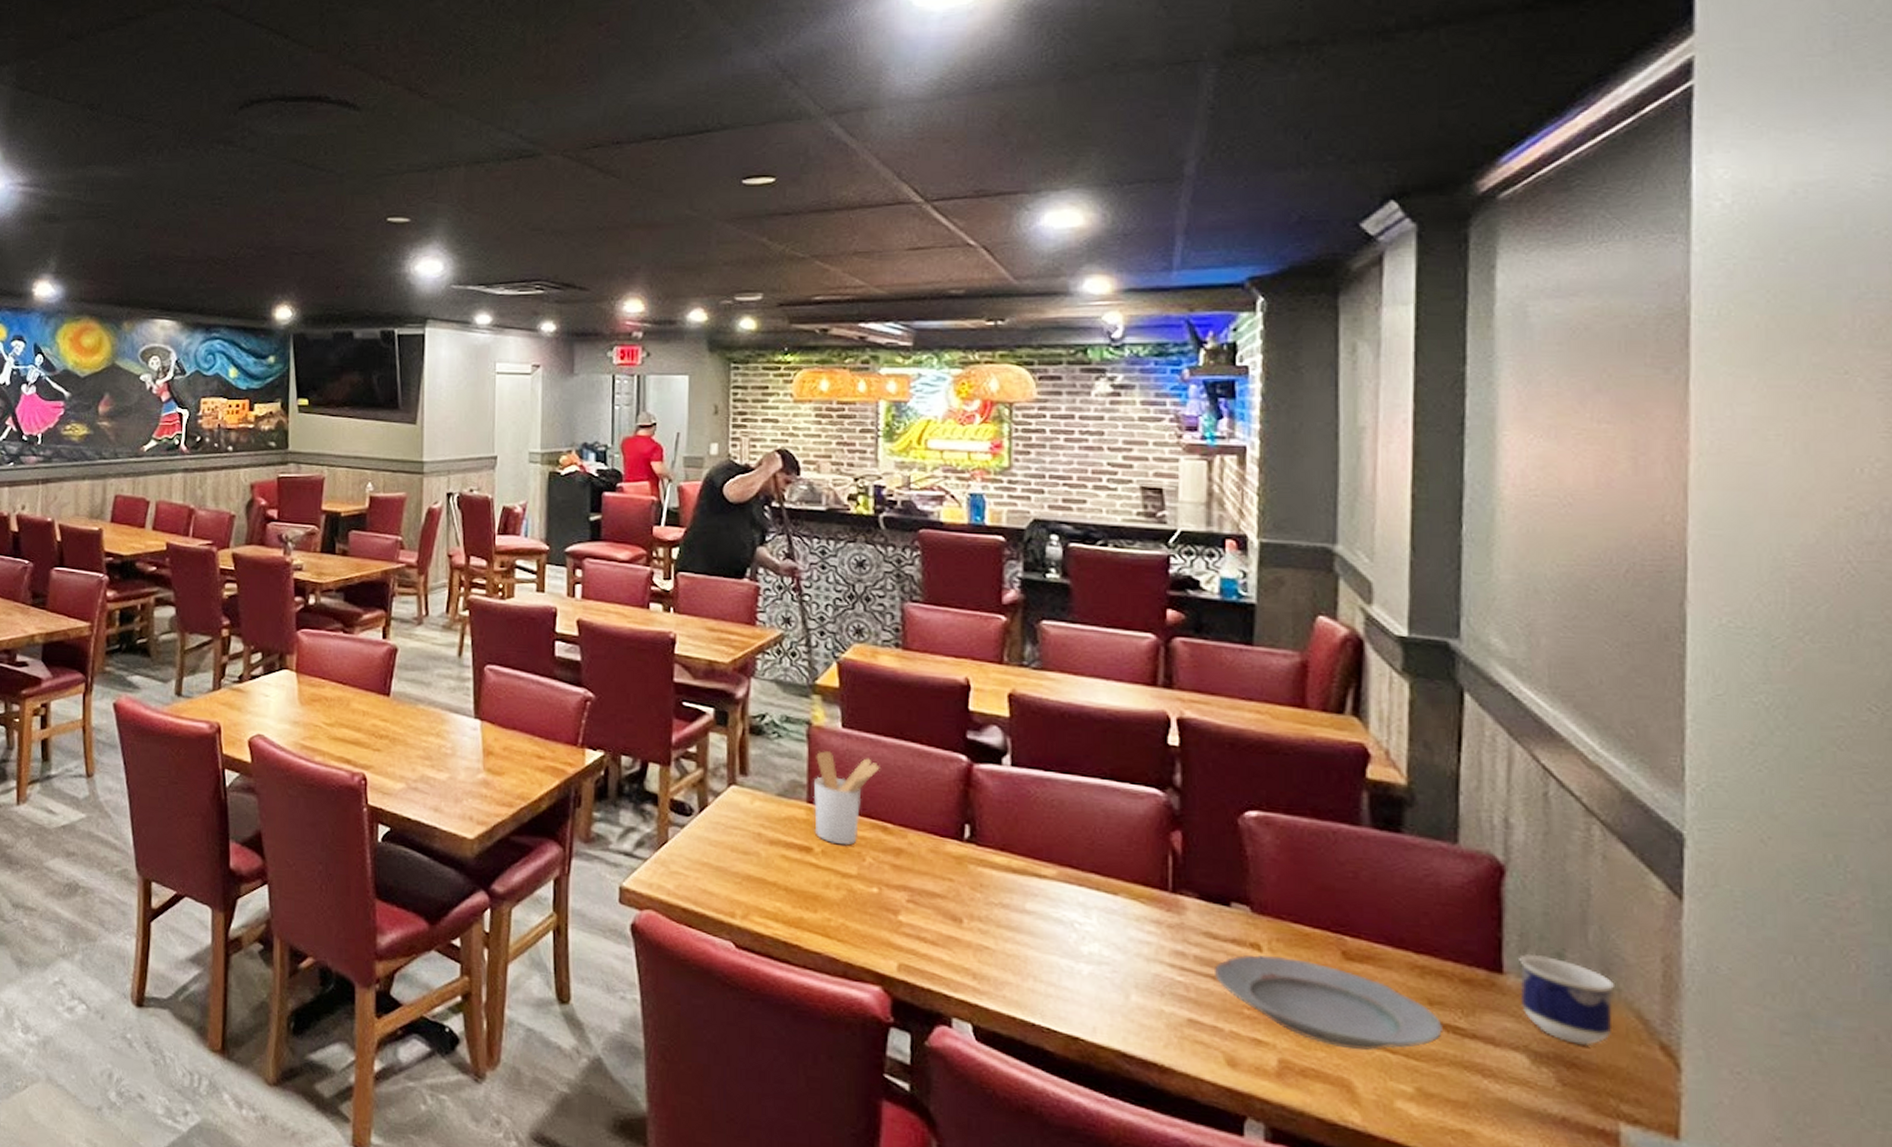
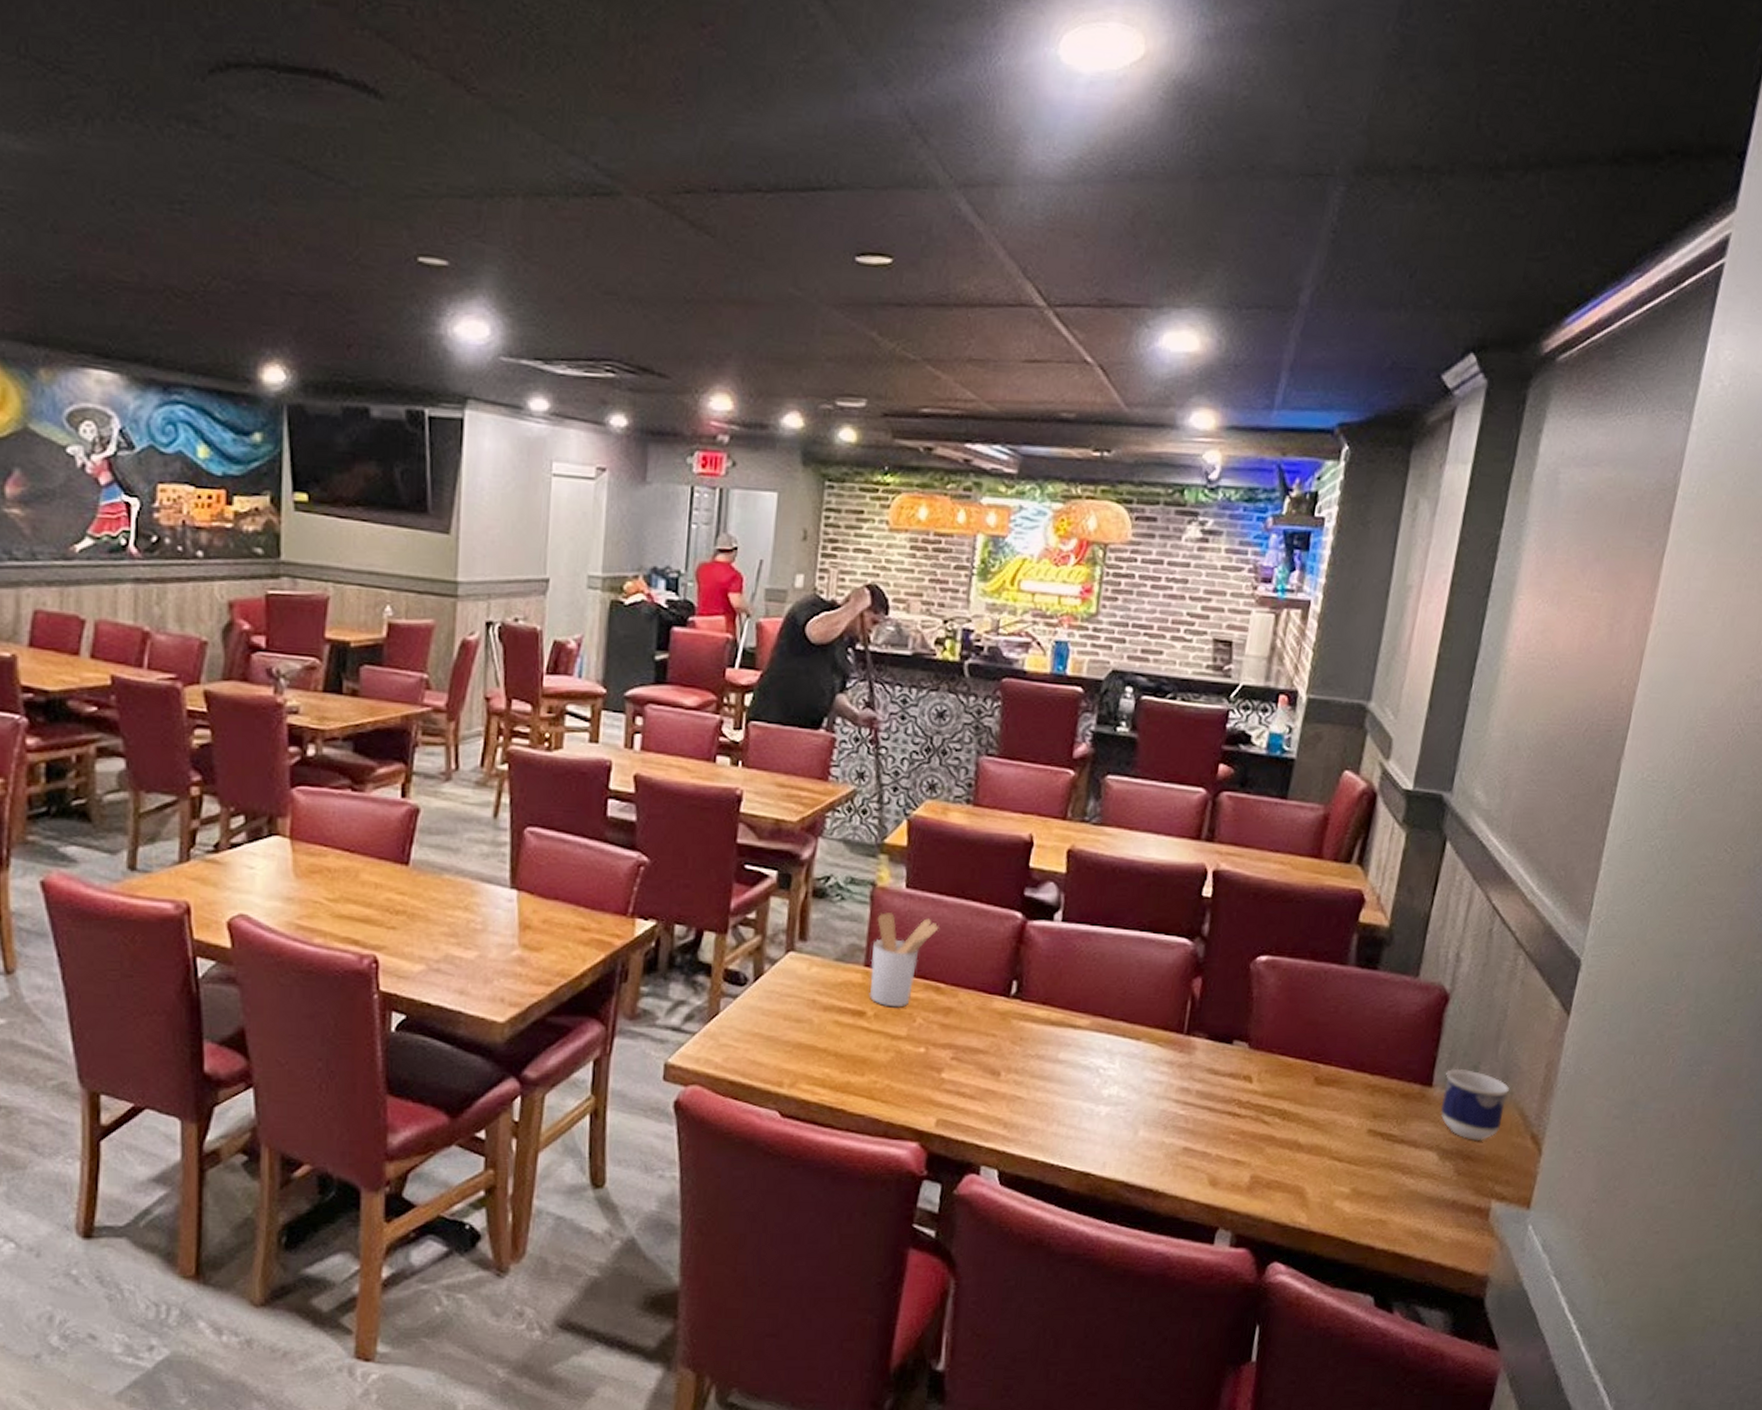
plate: present [1213,955,1442,1051] -> none [1211,1086,1381,1162]

